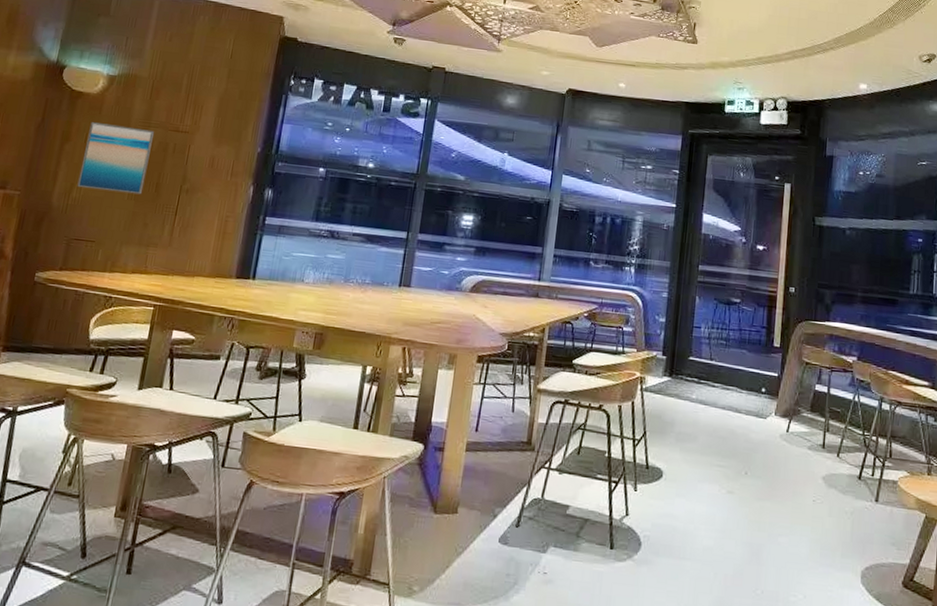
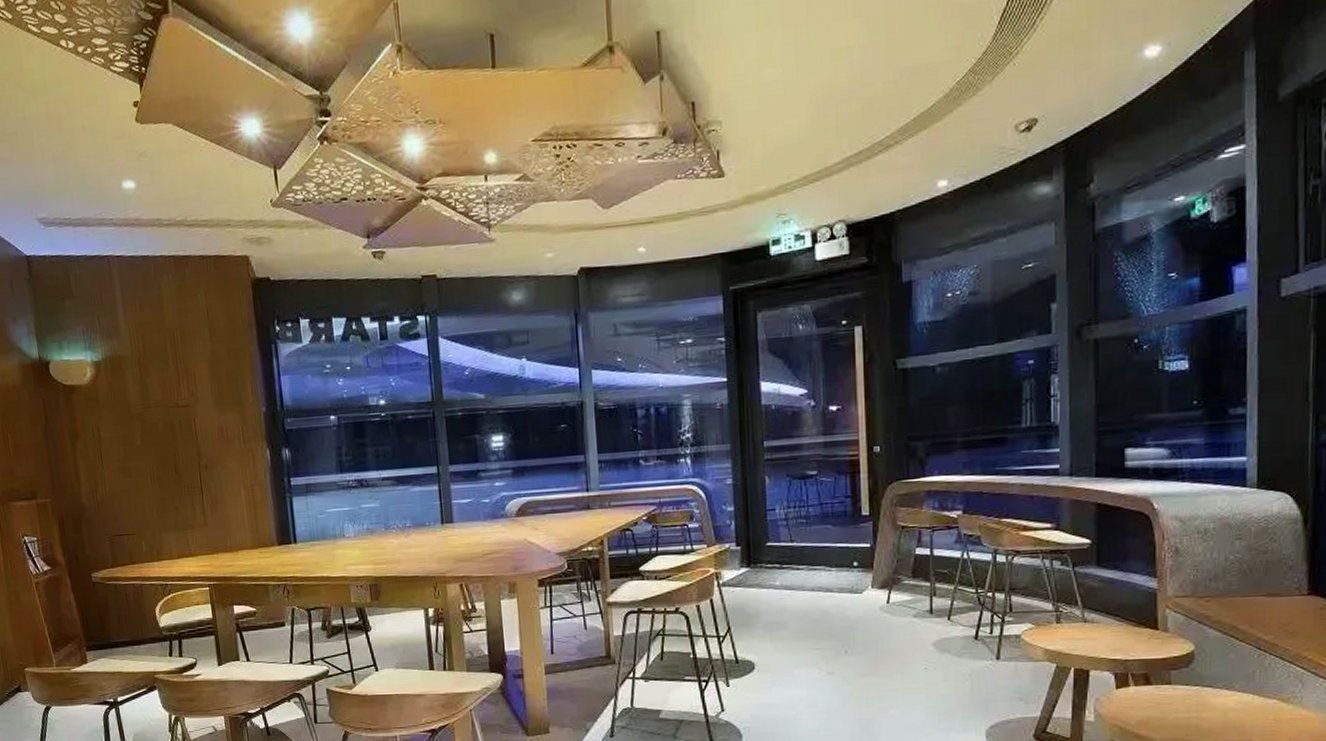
wall art: present [77,122,154,195] -> none [92,411,164,484]

